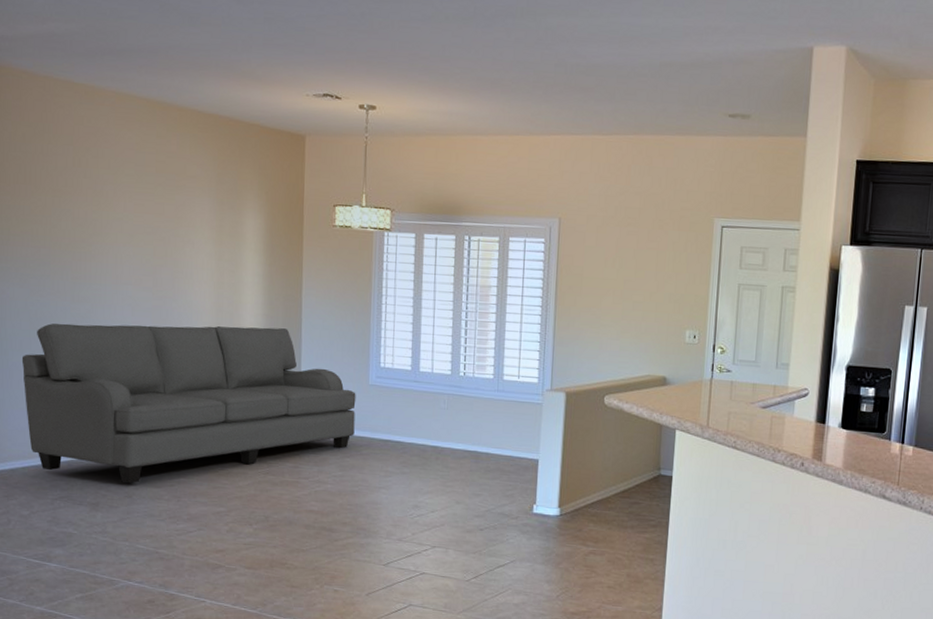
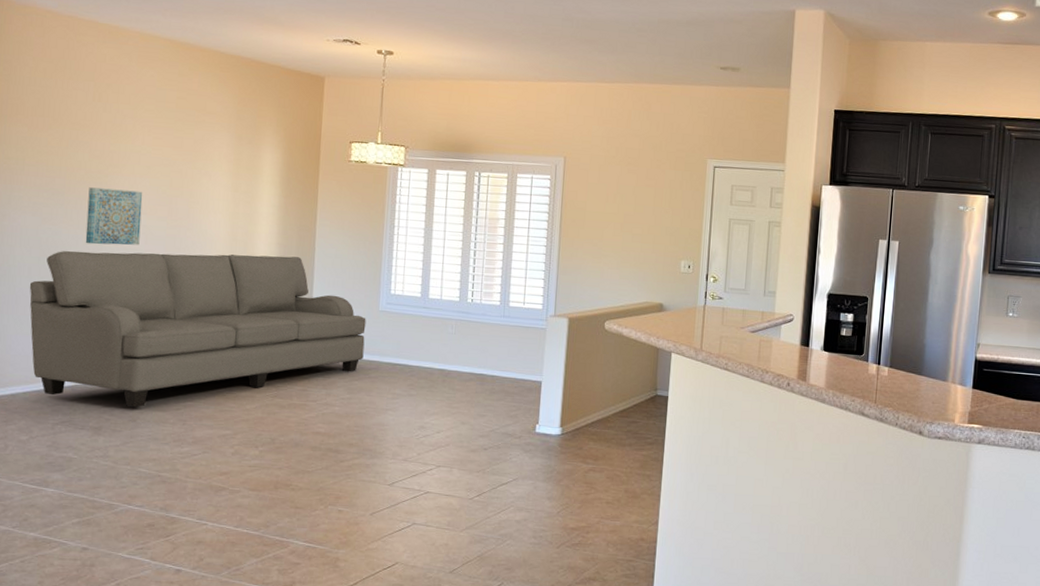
wall art: none [73,257,127,317] -> present [85,187,143,245]

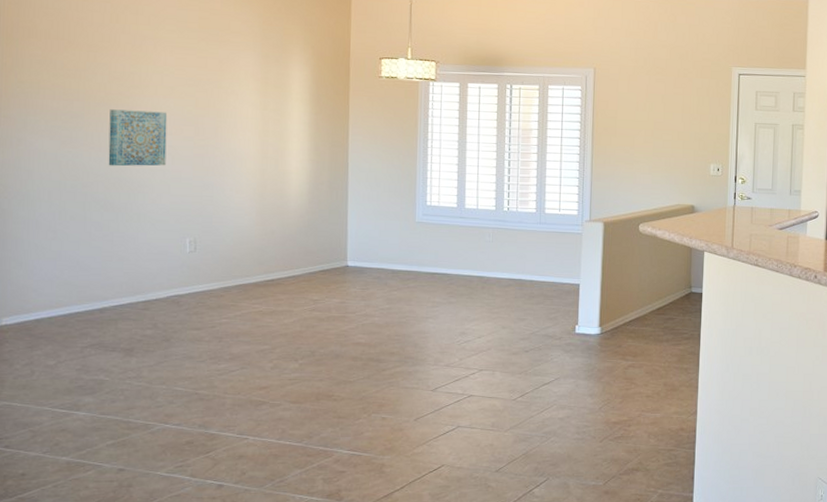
sofa: present [29,251,366,408] -> none [50,172,403,328]

